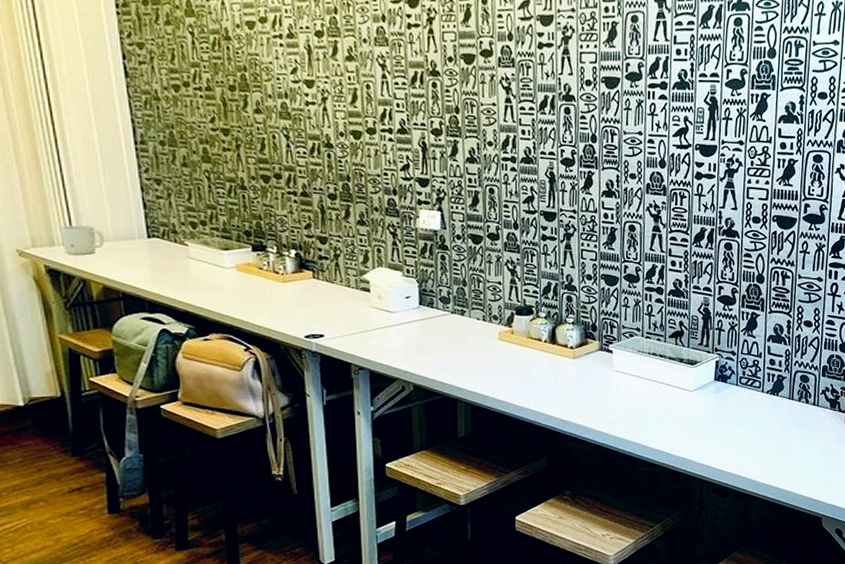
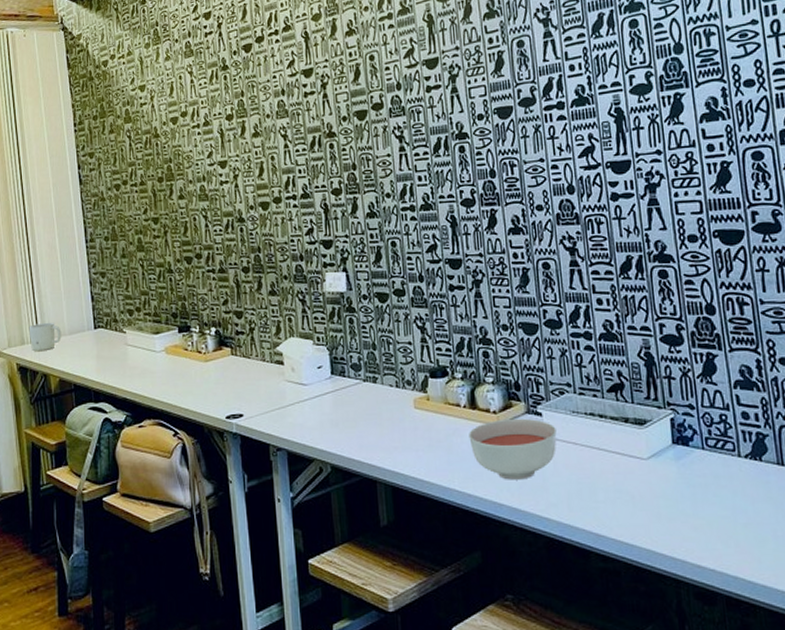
bowl: none [547,353,623,403] -> present [469,418,557,480]

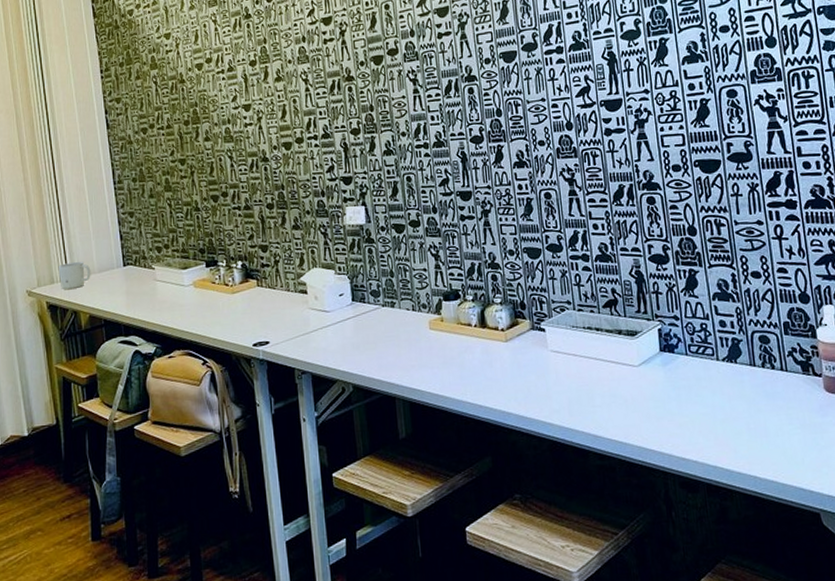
bowl: present [469,418,557,480] -> none [479,334,559,391]

